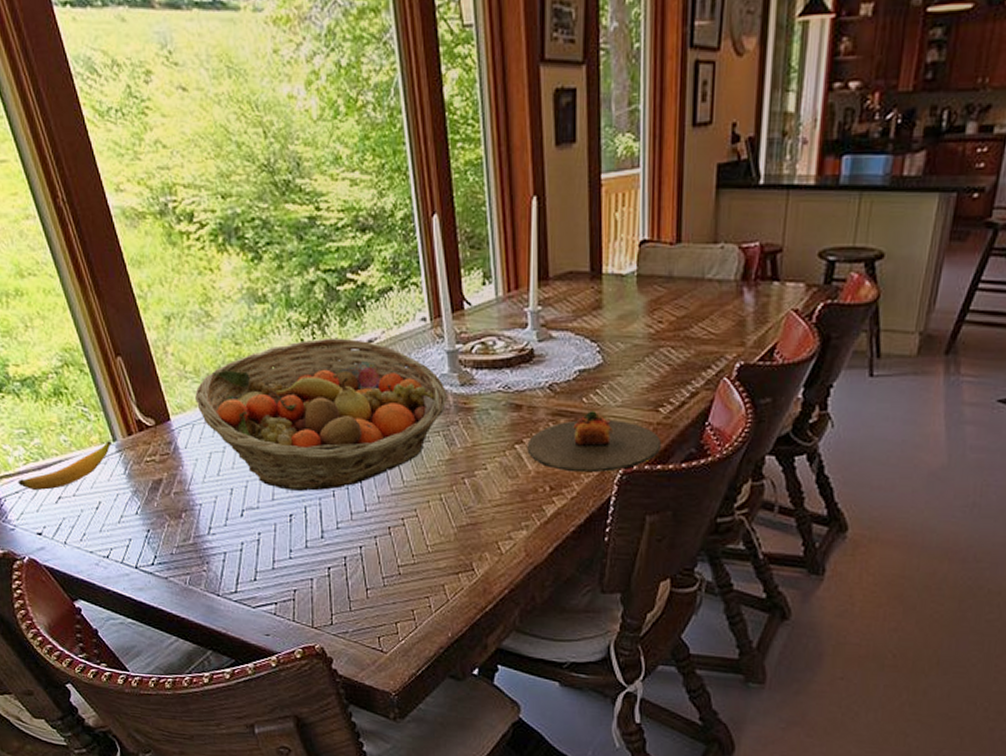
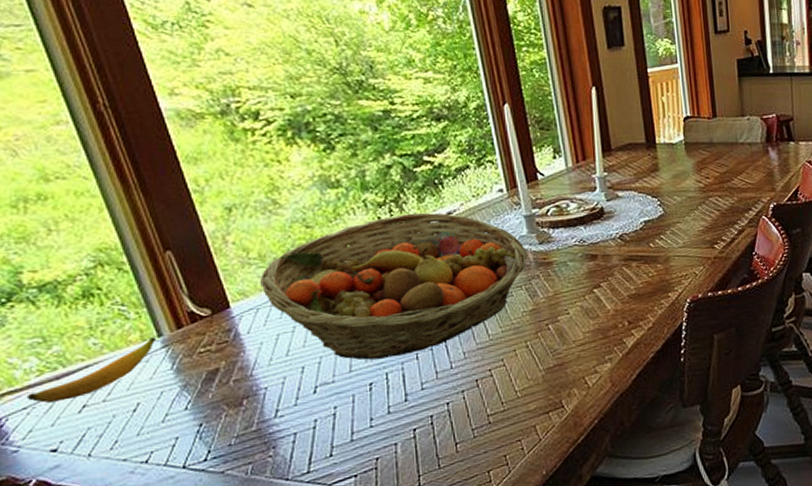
plate: present [527,411,662,473] -> none [604,253,720,306]

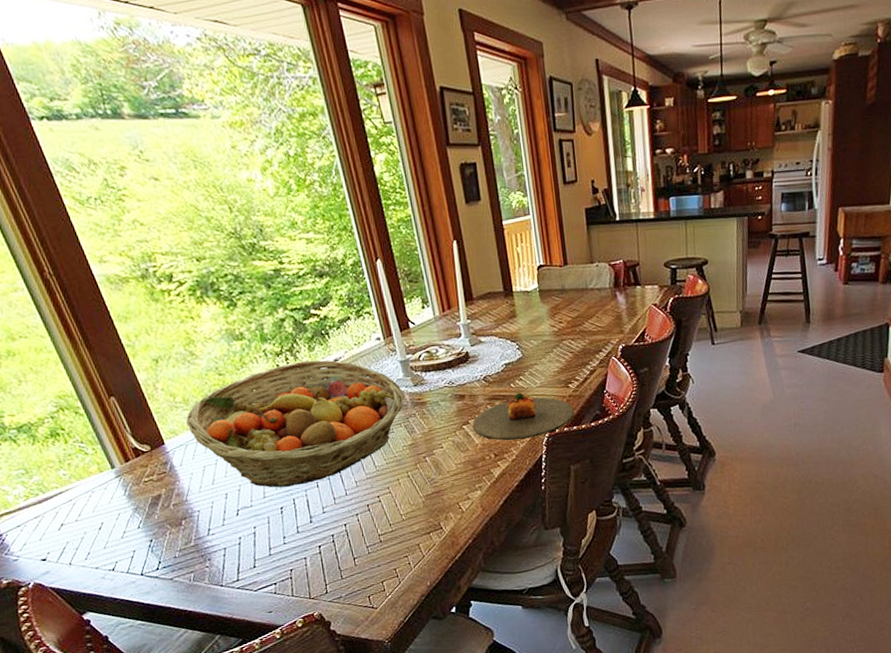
banana: present [26,337,156,404] -> none [19,469,110,523]
plate: none [604,253,720,306] -> present [472,392,575,441]

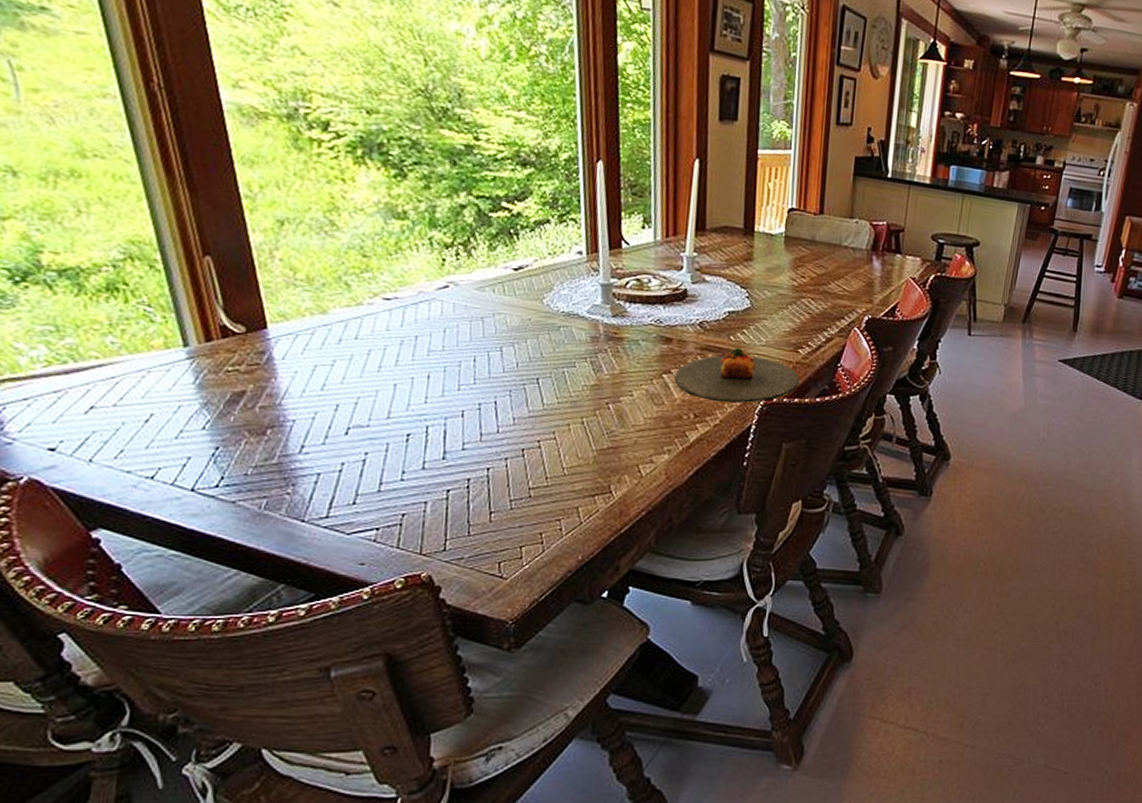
fruit basket: present [186,360,405,488] -> none [304,259,598,411]

